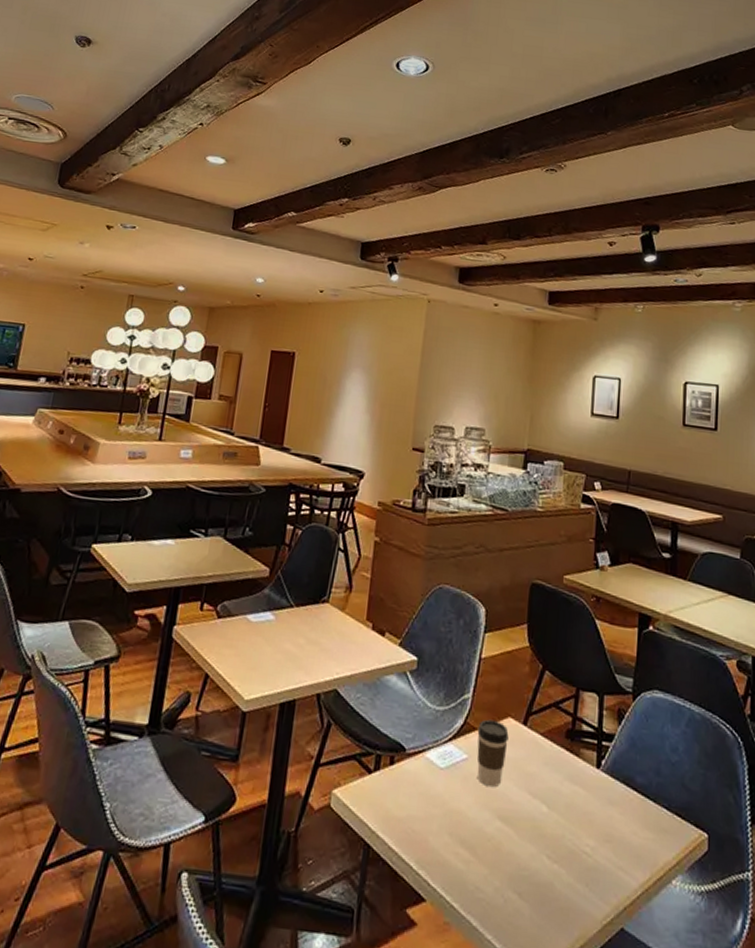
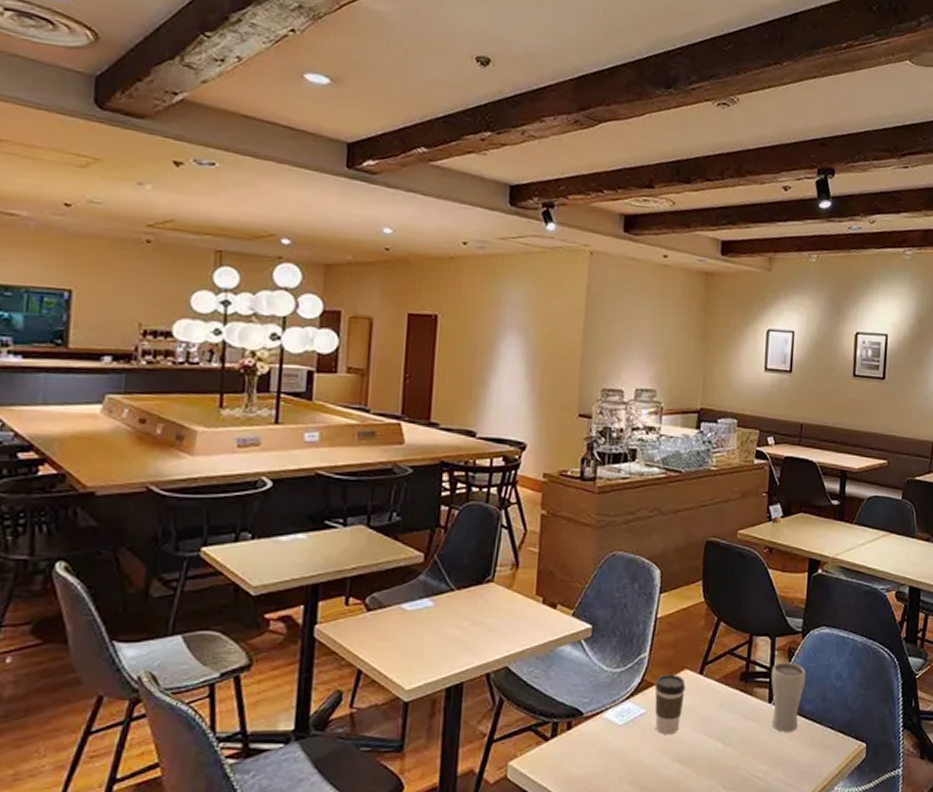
drinking glass: none [599,723,638,806] -> present [771,662,806,732]

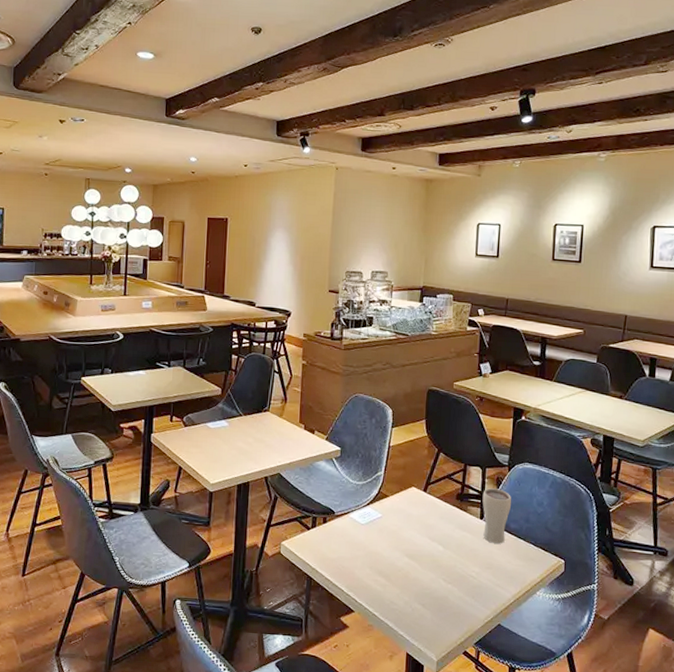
coffee cup: present [654,674,686,735] -> none [388,489,413,536]

